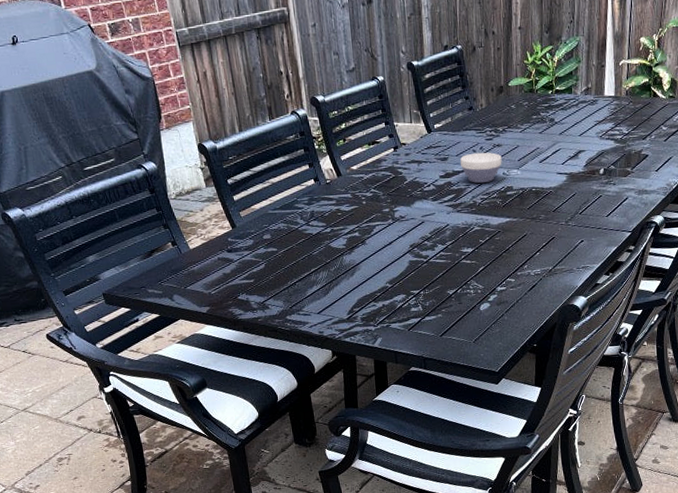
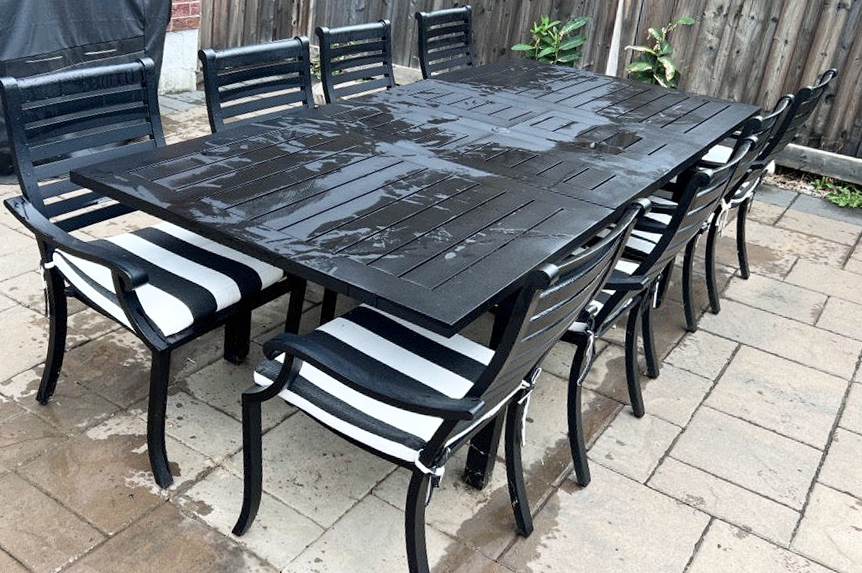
bowl: present [460,152,502,183] -> none [450,105,493,135]

